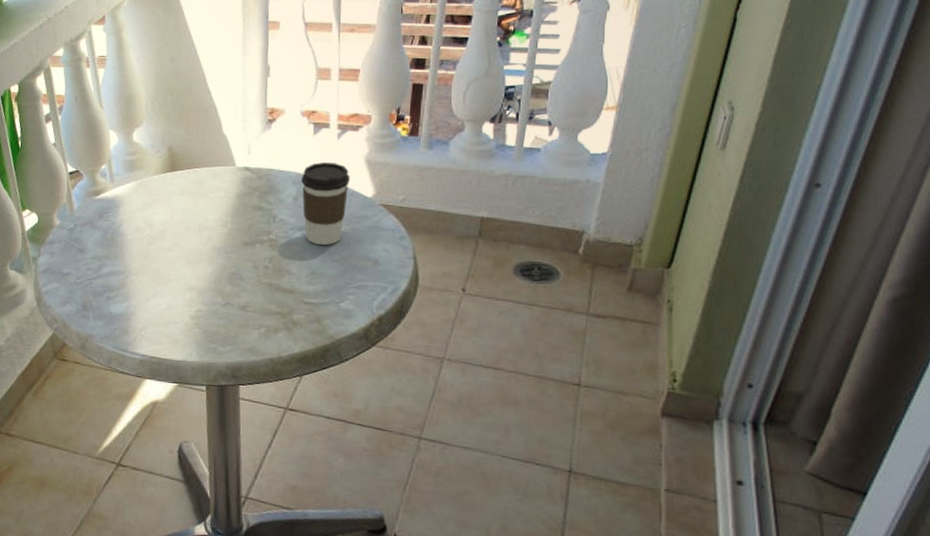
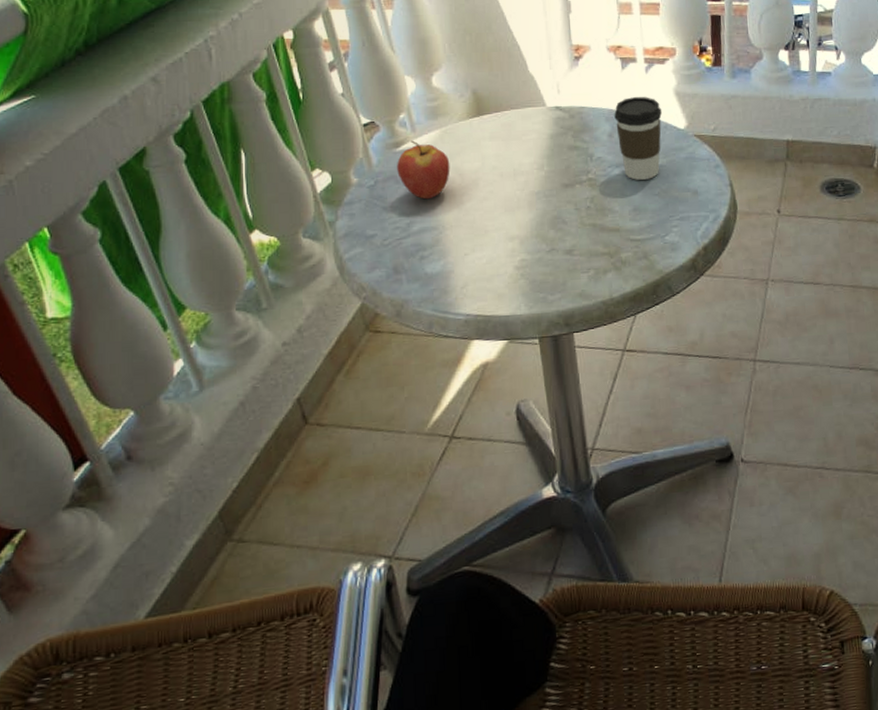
fruit: none [94,190,142,246] -> present [397,140,450,200]

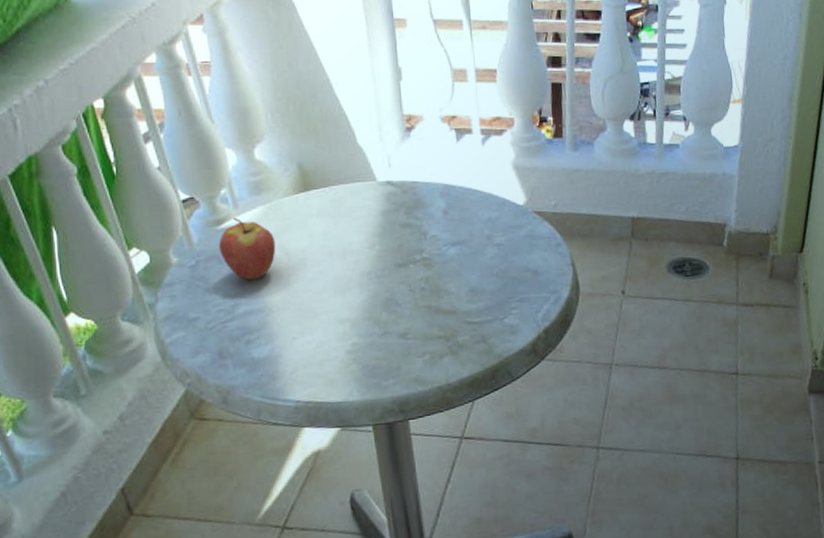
coffee cup: present [614,97,662,180] -> none [449,171,500,260]

